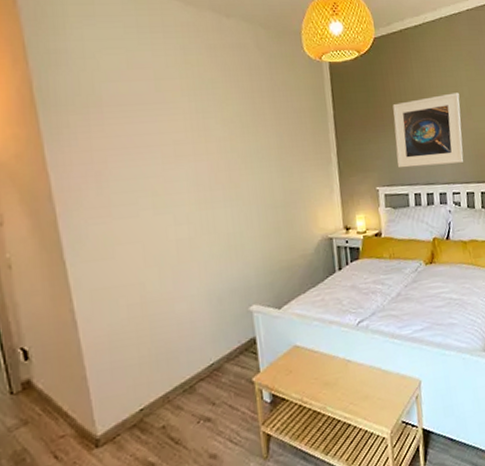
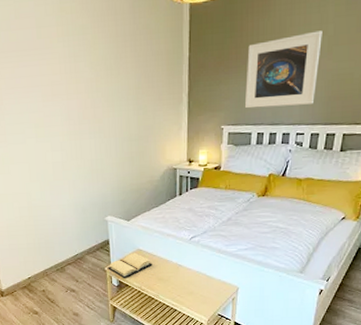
book: none [254,351,314,390] -> present [107,252,152,279]

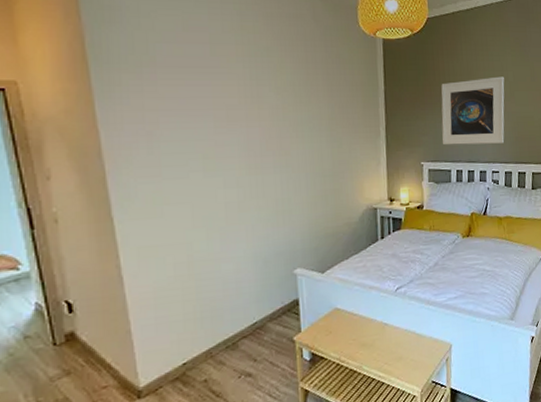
book: present [107,252,152,279] -> none [296,313,353,349]

